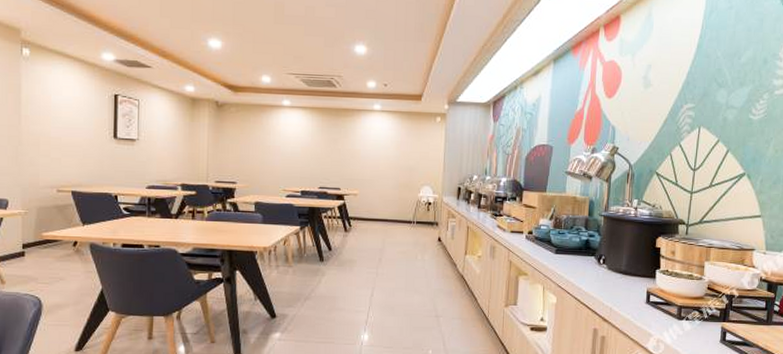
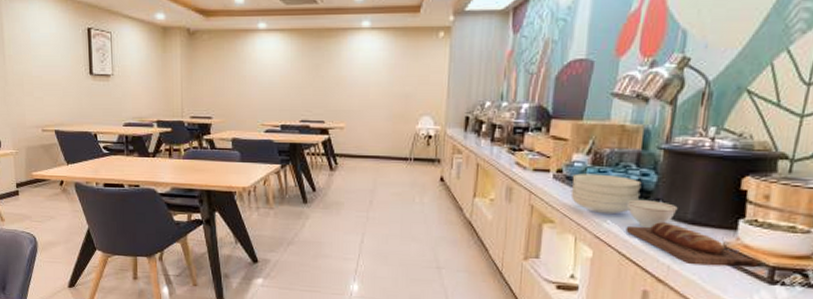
bowl: none [539,235,589,268] -> present [570,173,642,215]
bowl: none [579,255,615,278] -> present [626,199,678,228]
bread loaf: none [579,273,671,307] -> present [625,222,759,268]

